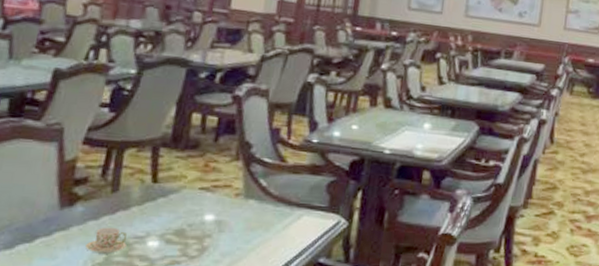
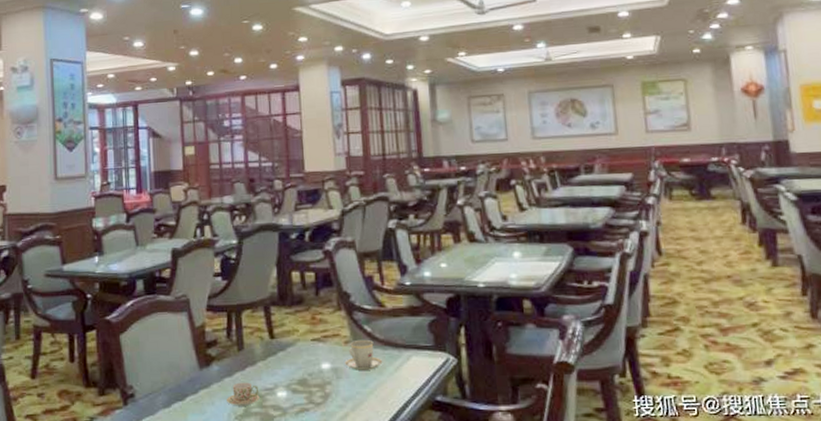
teacup: none [231,193,272,226] -> present [345,339,383,370]

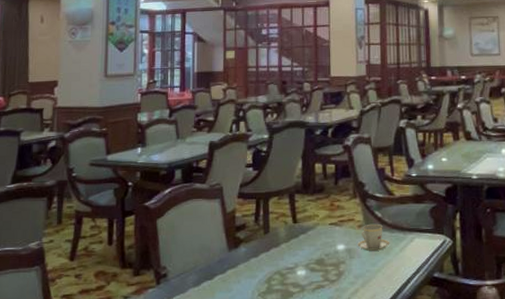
teacup: present [227,382,260,406] -> none [252,262,281,284]

